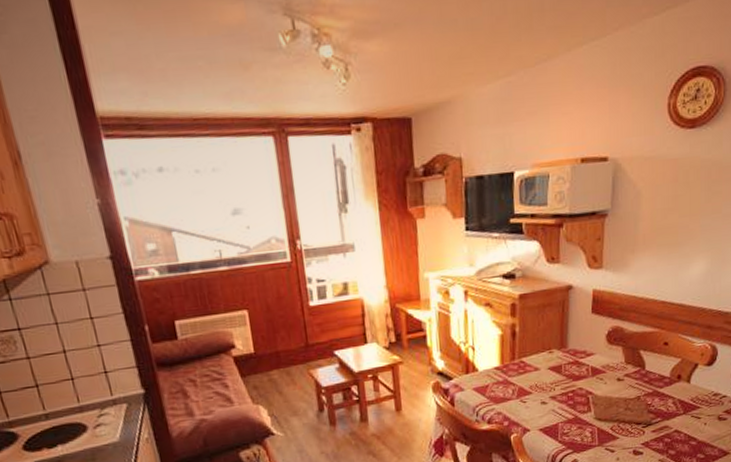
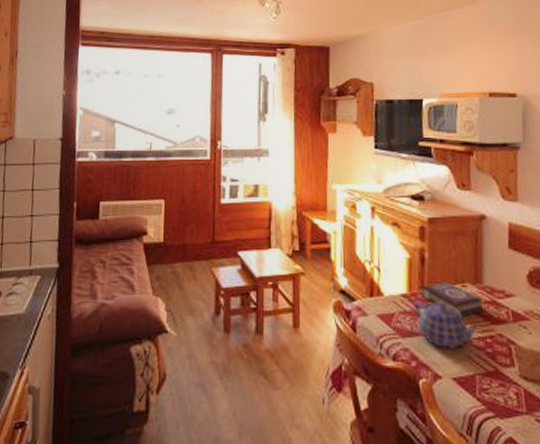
teapot: none [506,368,563,407] -> present [414,300,480,349]
book: none [512,350,568,378] -> present [420,282,484,316]

